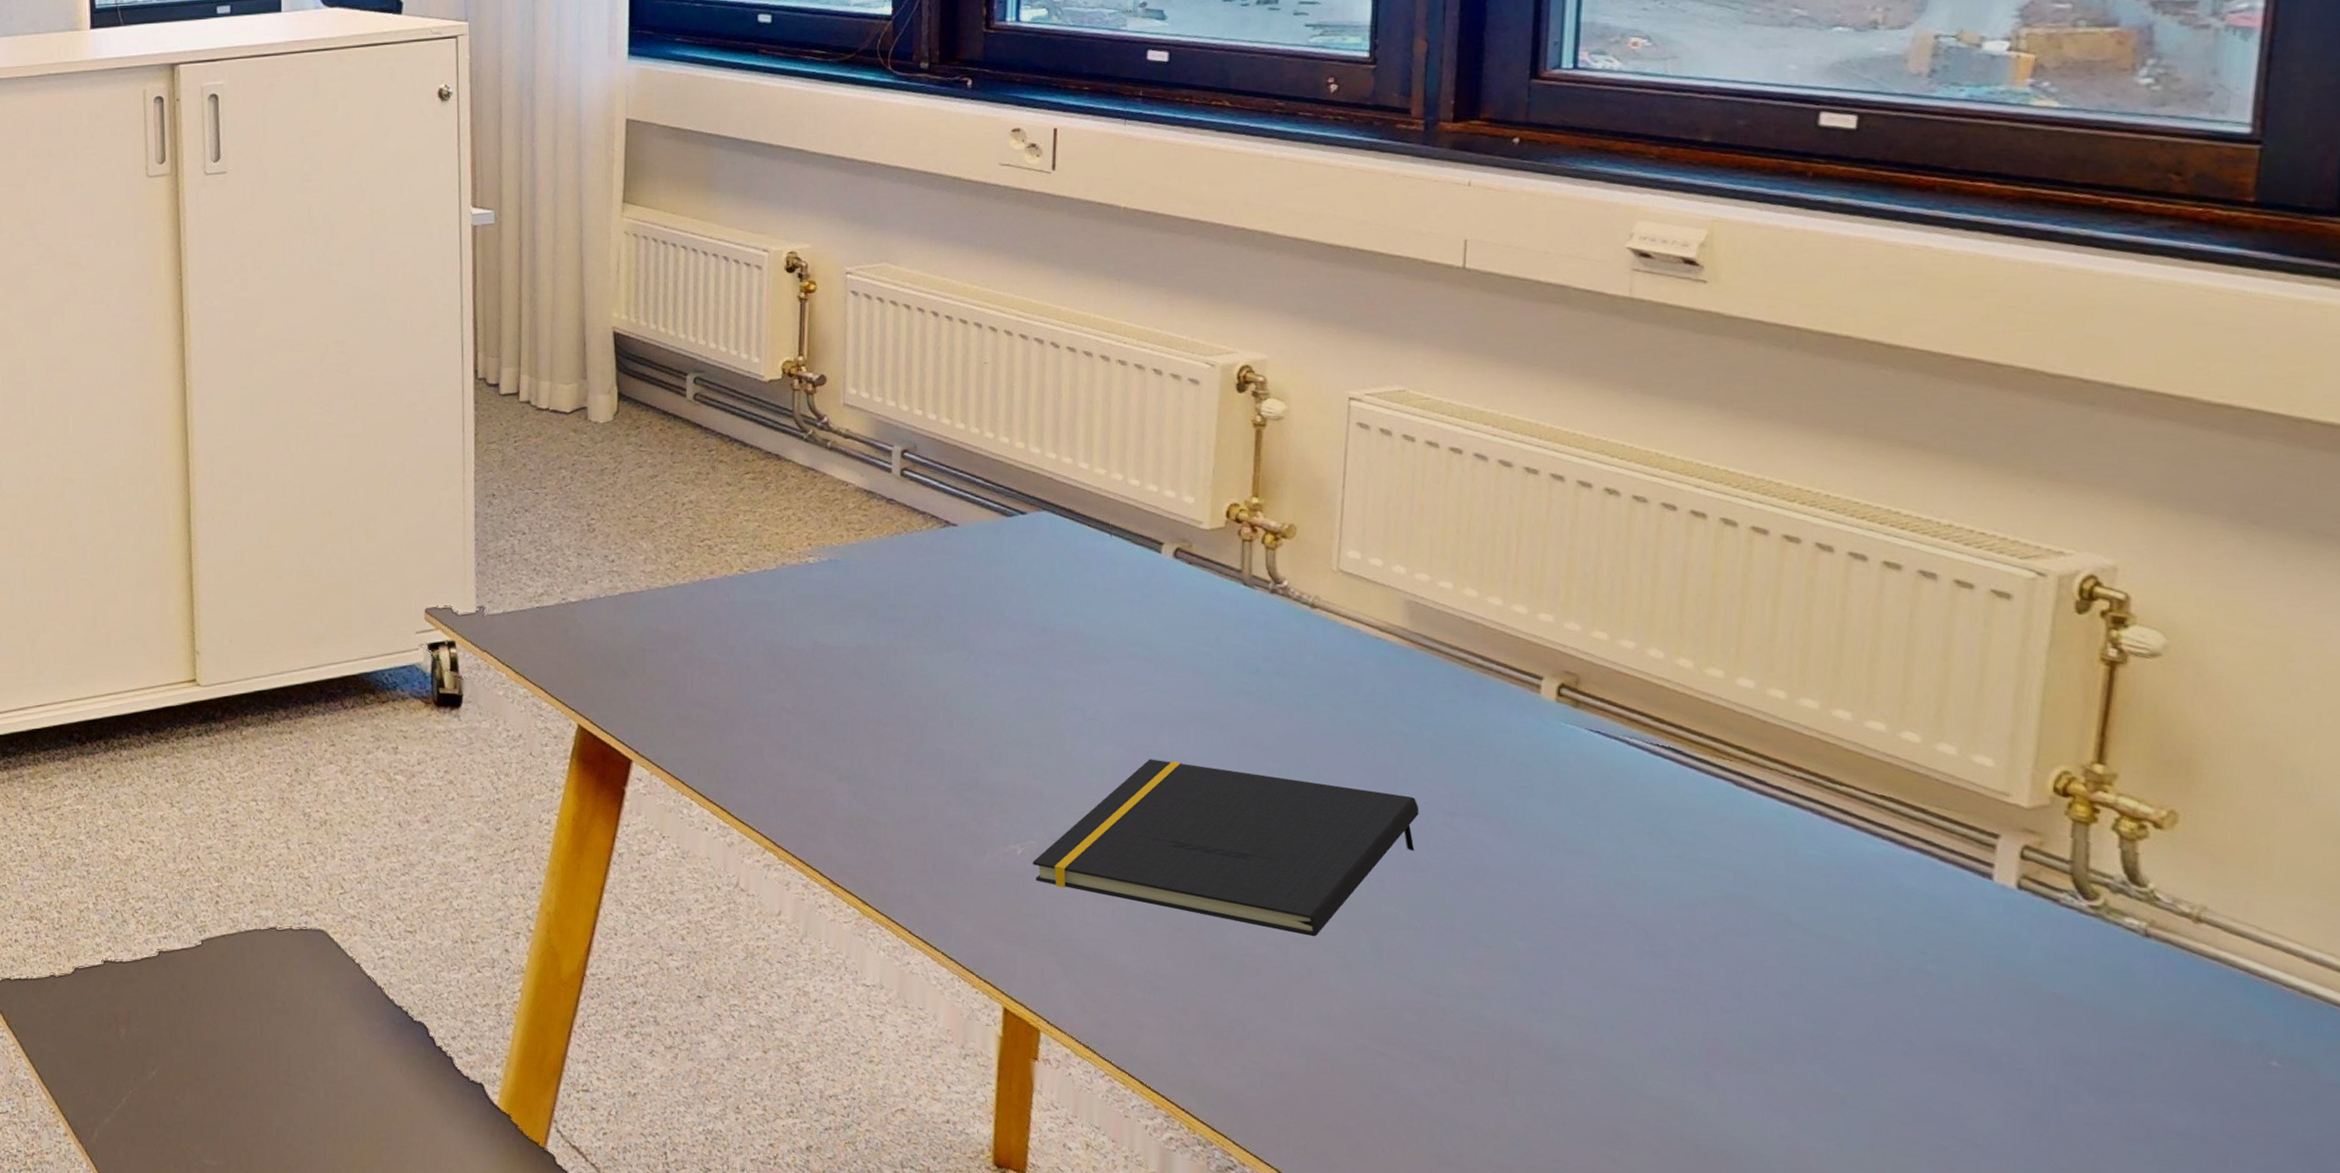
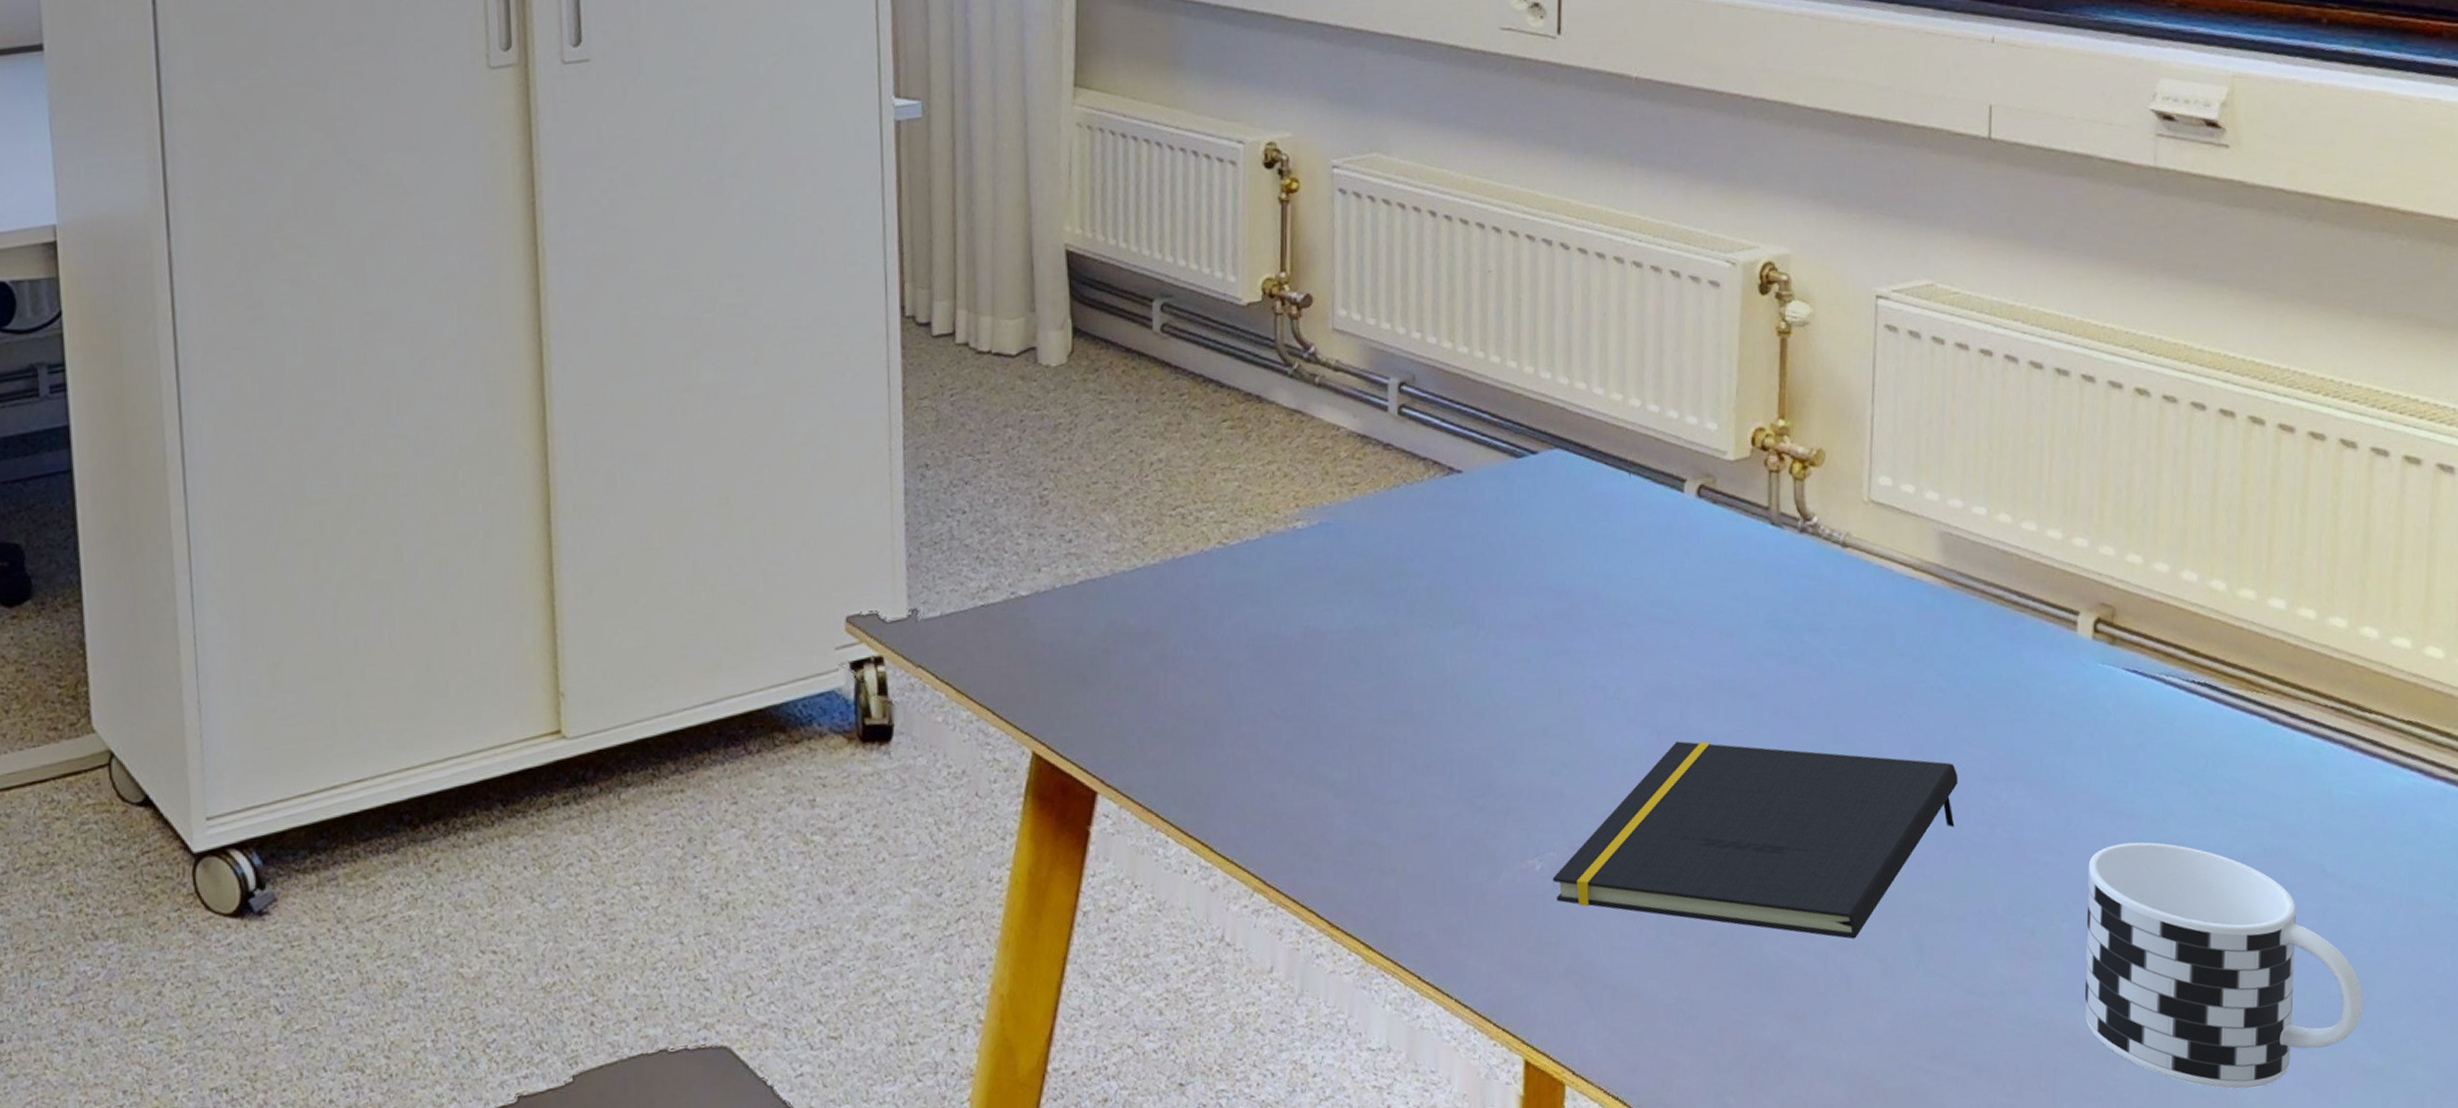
cup: none [1539,878,1827,1101] -> present [2084,842,2363,1089]

